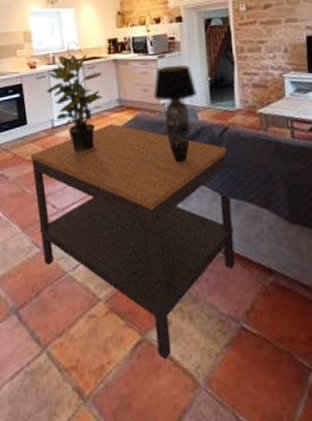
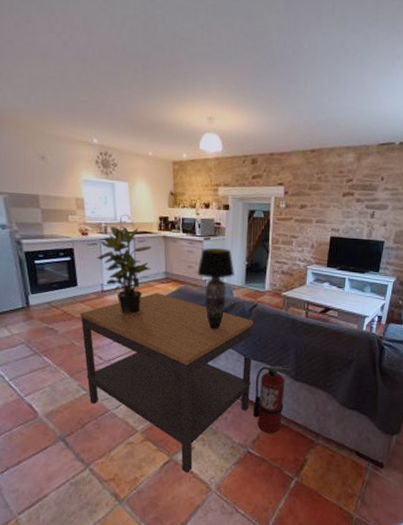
fire extinguisher: none [238,202,283,301] -> present [252,364,291,434]

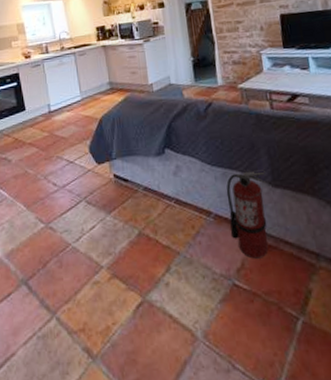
side table: present [80,293,255,473] -> none [31,105,225,317]
potted plant: present [96,226,152,316] -> none [40,42,95,136]
table lamp: present [197,247,235,330] -> none [141,47,181,138]

